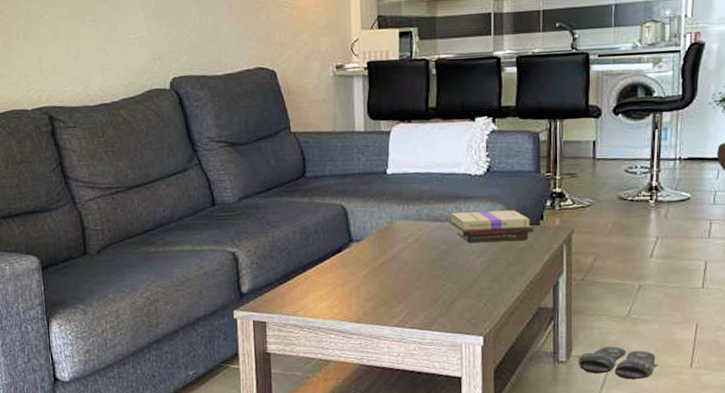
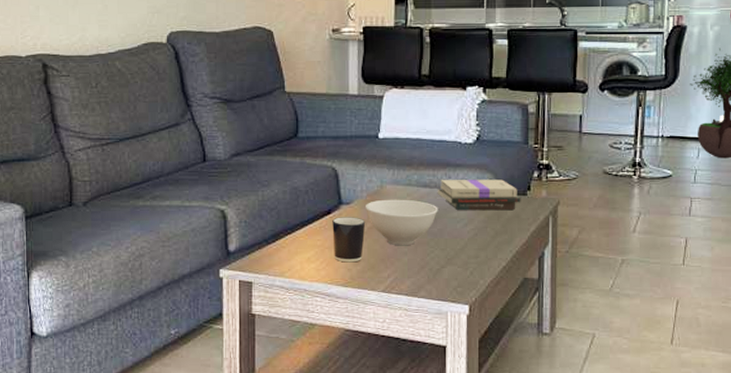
mug: none [343,254,377,299] -> present [332,217,366,263]
bowl: none [375,234,450,281] -> present [364,199,438,246]
slippers: present [579,346,659,379] -> none [563,320,640,354]

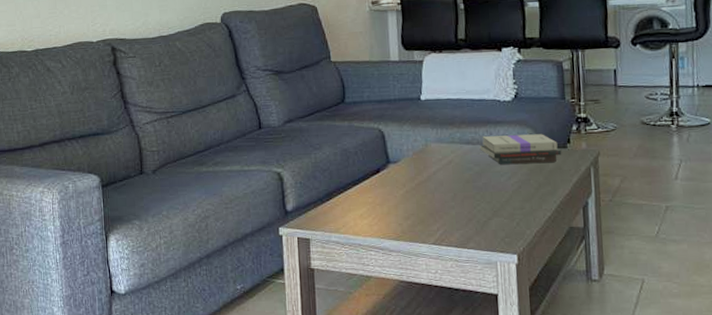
mug: present [332,217,366,263] -> none [381,174,414,218]
bowl: present [364,199,438,246] -> none [411,156,482,201]

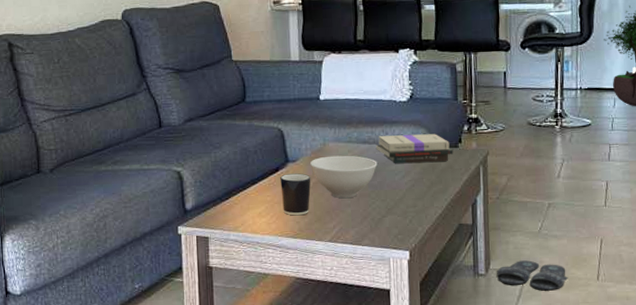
mug: none [381,174,414,218] -> present [280,173,311,216]
bowl: none [411,156,482,201] -> present [309,155,377,199]
slippers: none [611,266,690,298] -> present [497,260,569,291]

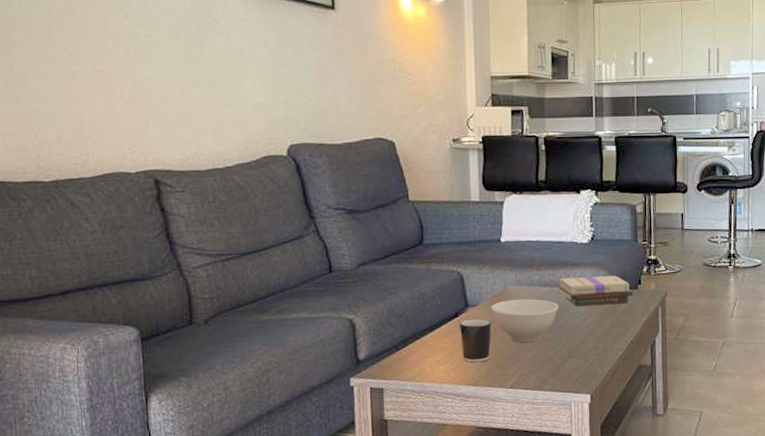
slippers: present [497,260,569,291] -> none [674,398,741,428]

